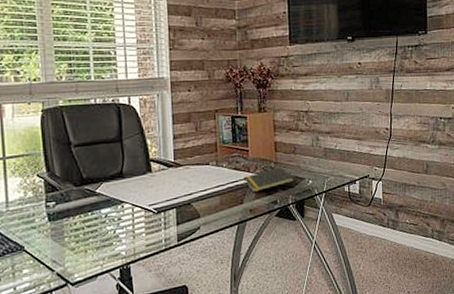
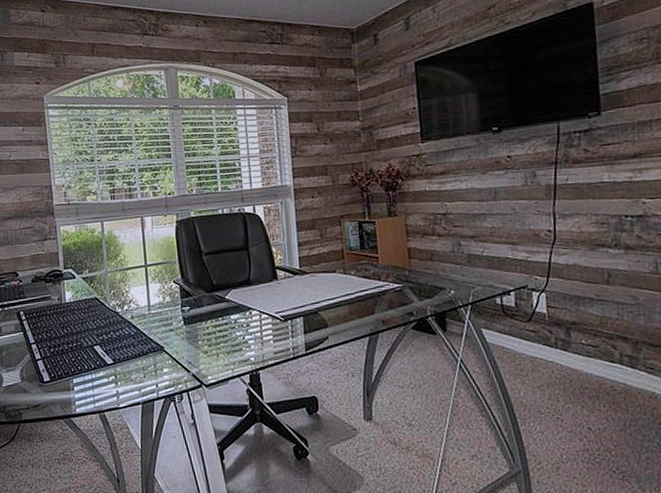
notepad: present [243,167,295,192] -> none [373,275,434,302]

